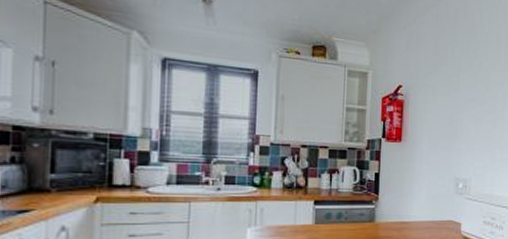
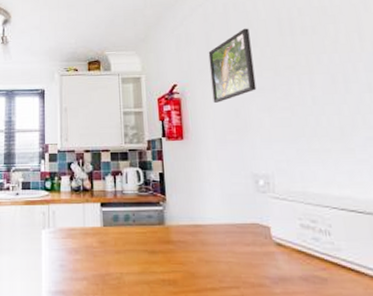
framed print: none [432,38,473,109] -> present [208,28,257,103]

